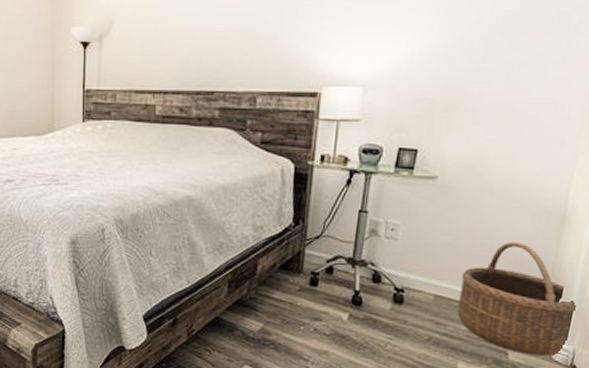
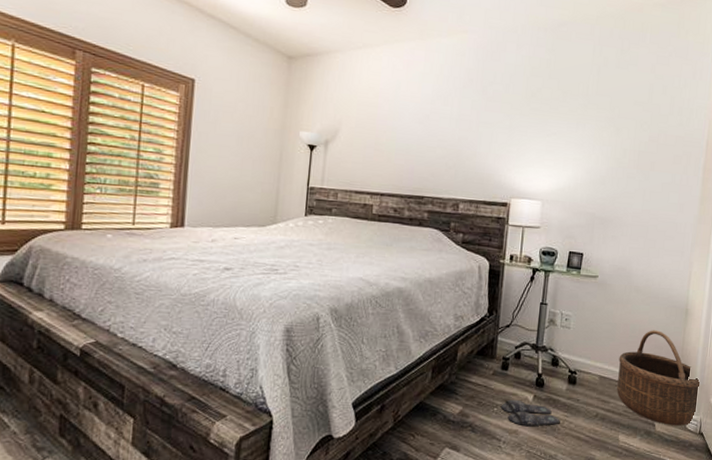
slippers: none [308,318,382,349] -> present [500,399,560,427]

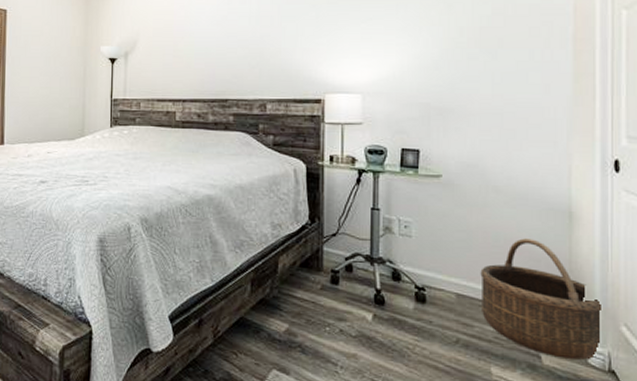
slippers: present [500,399,560,427] -> none [333,318,410,351]

